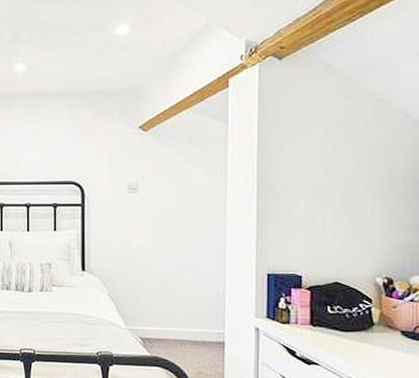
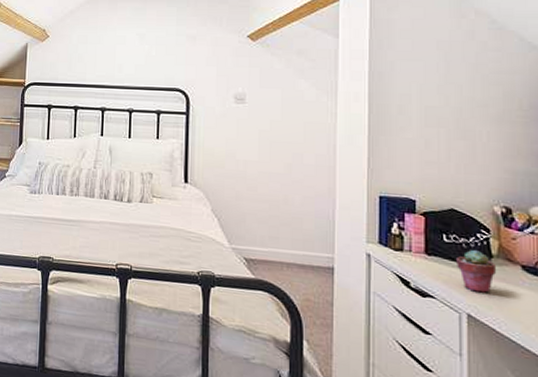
potted succulent: none [338,318,378,358] -> present [455,249,497,293]

